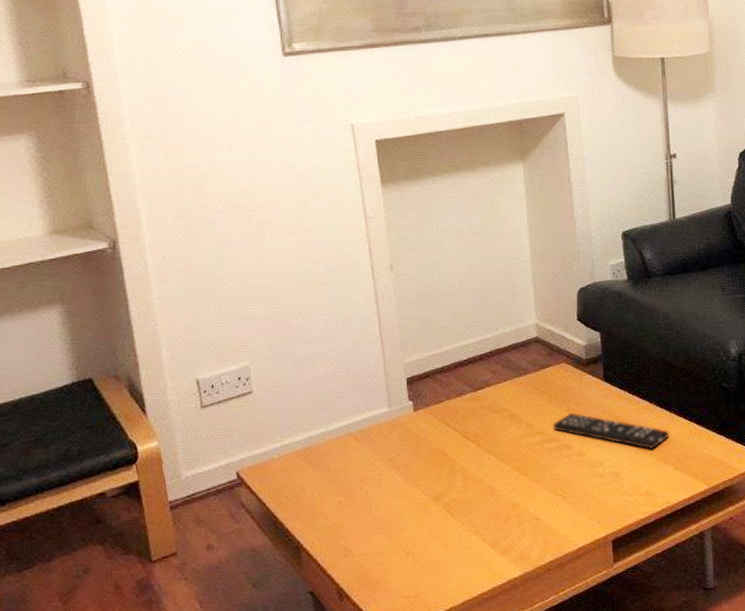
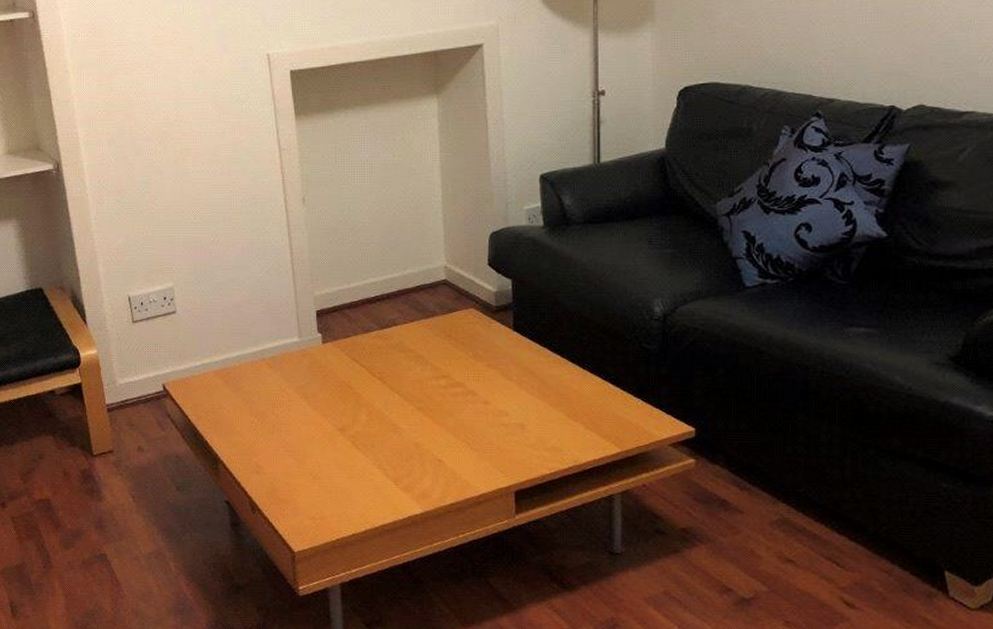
remote control: present [552,412,670,450] -> none [458,359,581,406]

